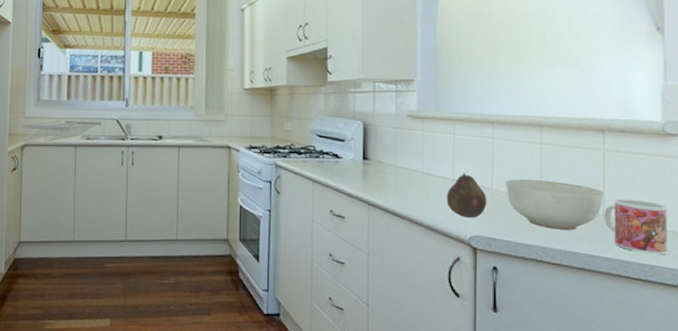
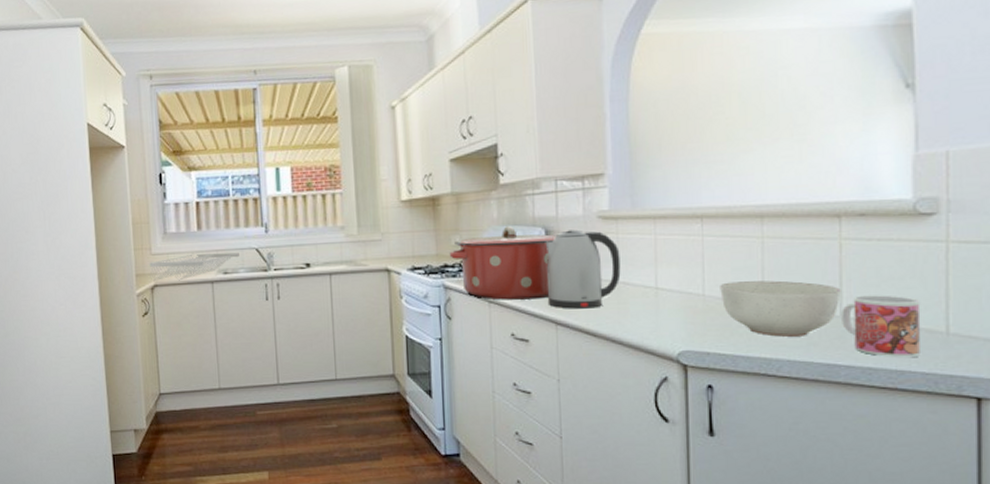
casserole: none [282,117,373,182] -> present [449,226,557,300]
kettle: none [362,125,424,193] -> present [545,229,621,309]
fruit: present [446,172,487,219] -> none [649,279,698,332]

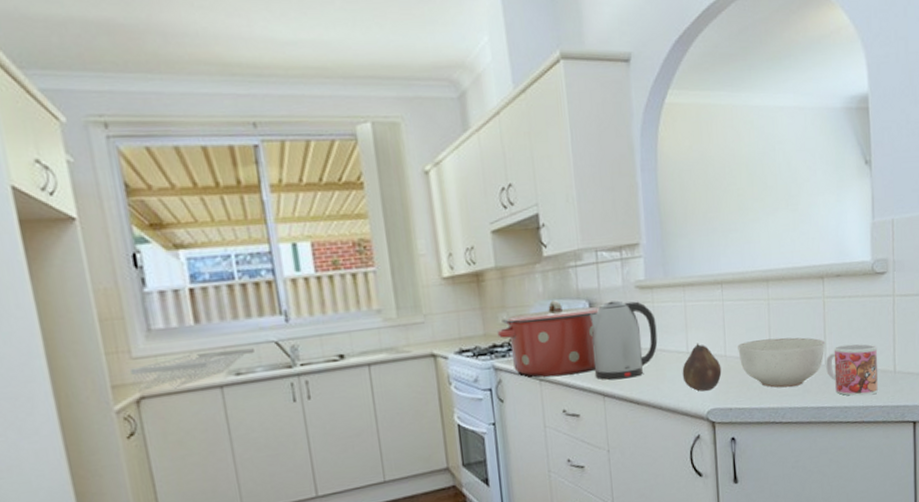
fruit: none [649,279,698,332] -> present [682,343,722,392]

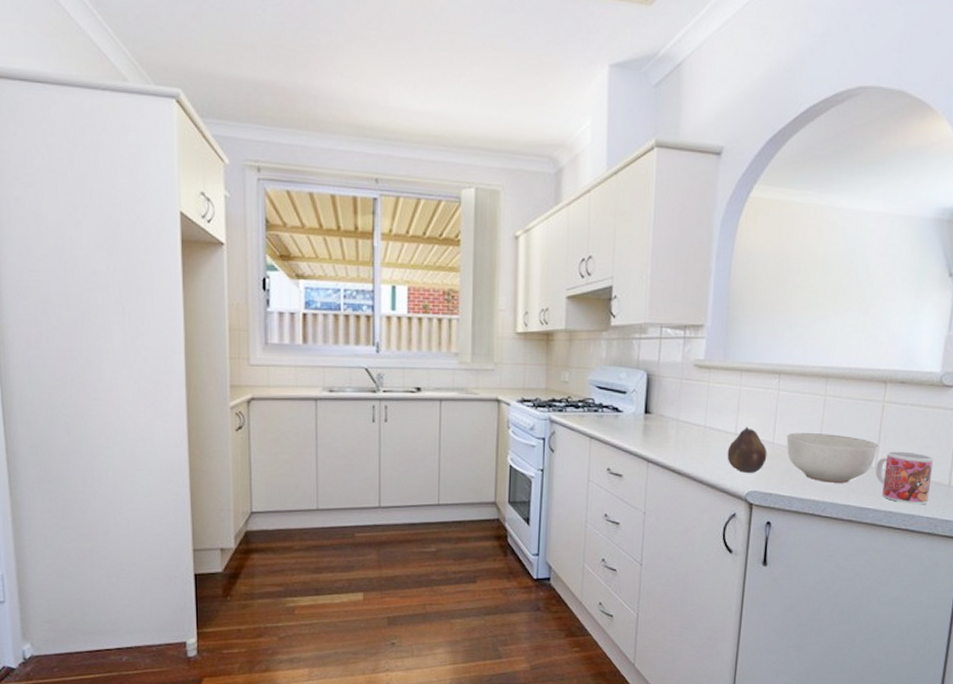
dish rack: present [129,348,255,392] -> none [246,368,347,396]
casserole: present [497,300,600,378] -> none [558,367,657,438]
kettle: present [589,300,658,380] -> none [642,375,709,449]

